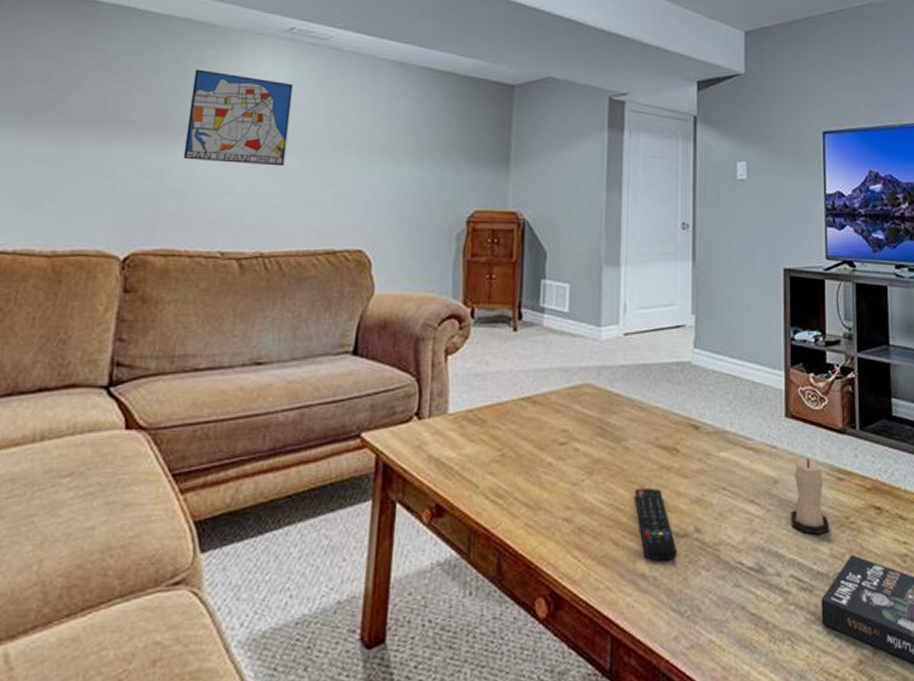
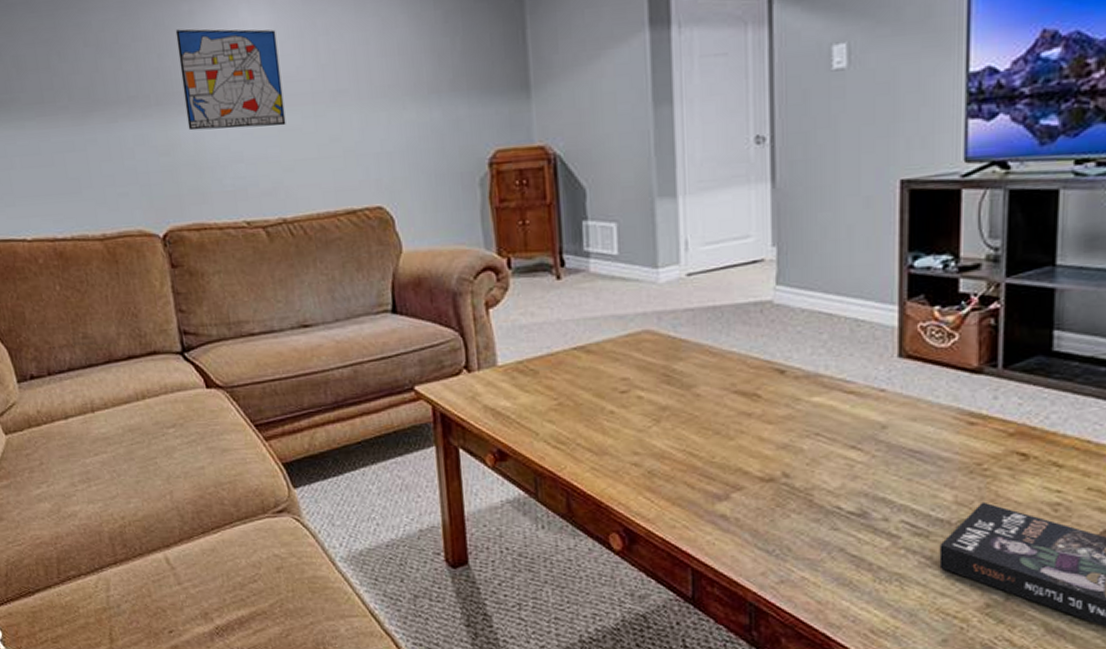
remote control: present [635,487,678,561] -> none [710,433,763,504]
candle: present [790,458,830,535] -> none [902,401,955,481]

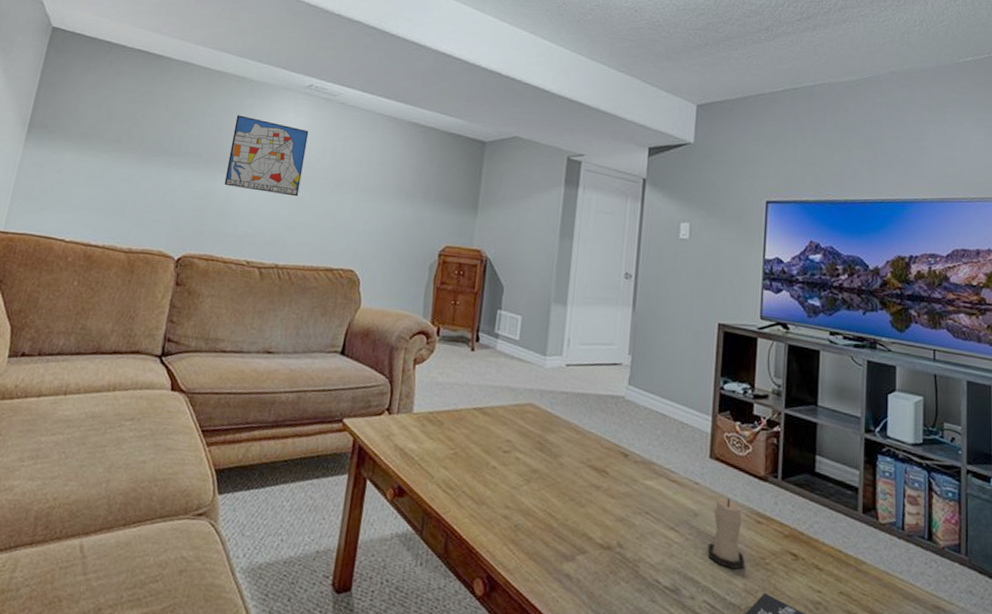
candle: none [902,401,955,481] -> present [707,498,745,569]

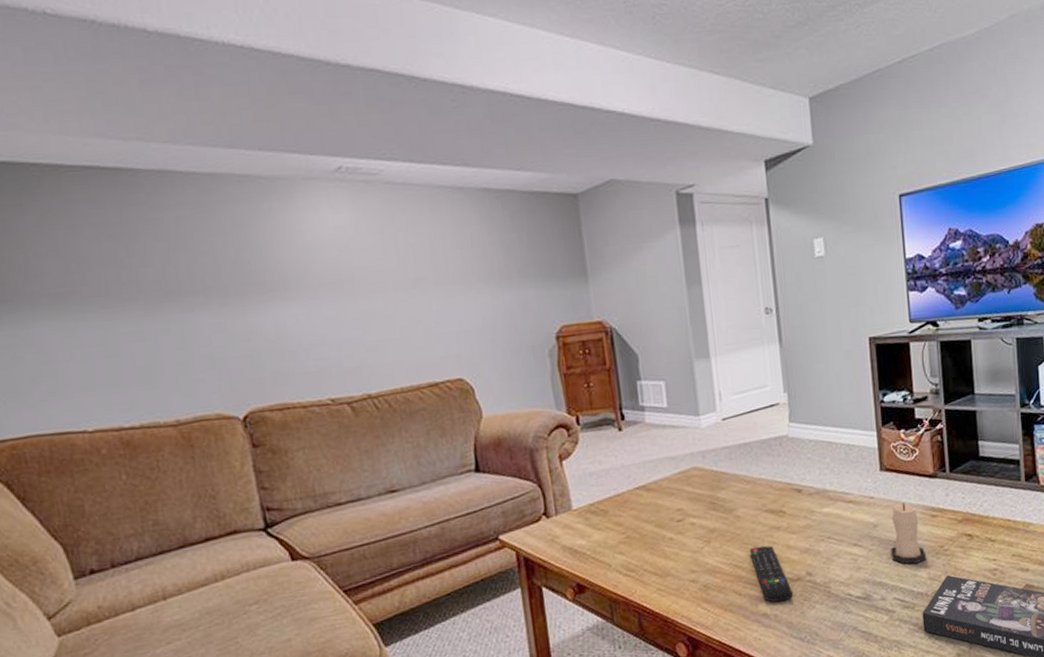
wall art: present [224,115,309,197] -> none [254,225,369,318]
remote control: none [566,500,601,568] -> present [750,545,794,602]

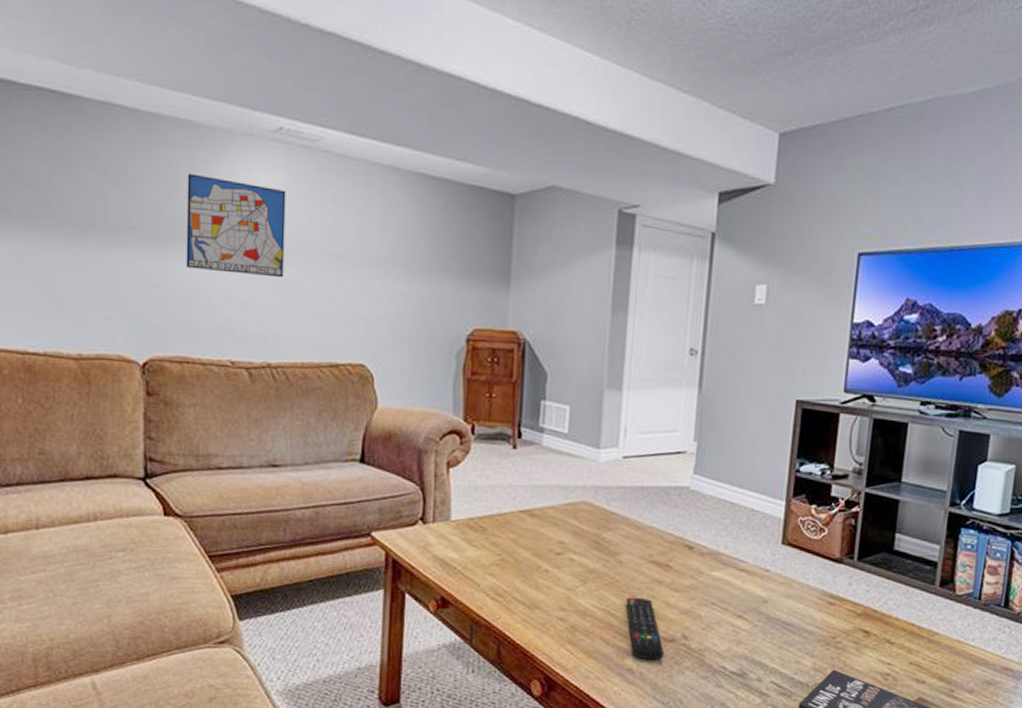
wall art: none [254,225,369,318] -> present [186,173,286,278]
candle: present [890,502,927,564] -> none [776,582,815,650]

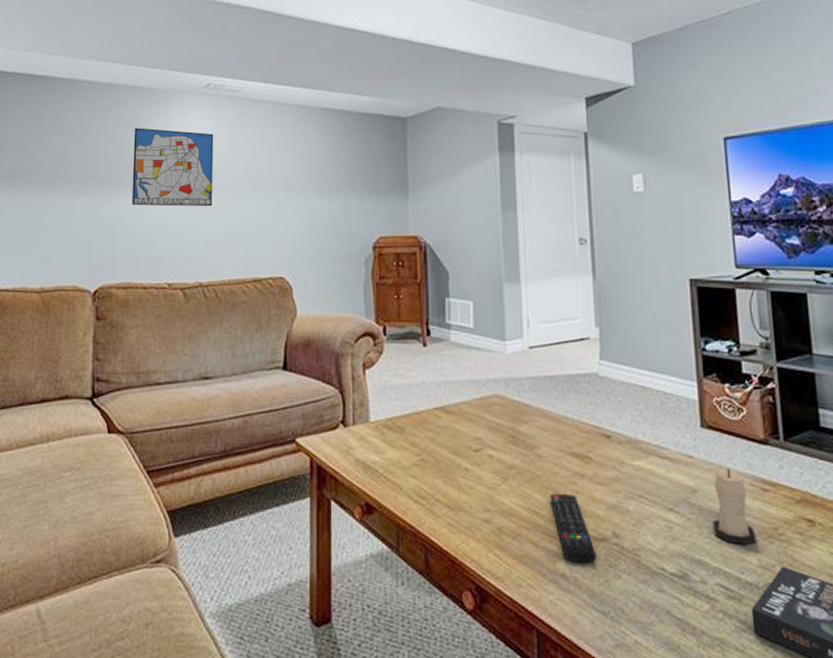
candle: none [776,582,815,650] -> present [712,468,757,544]

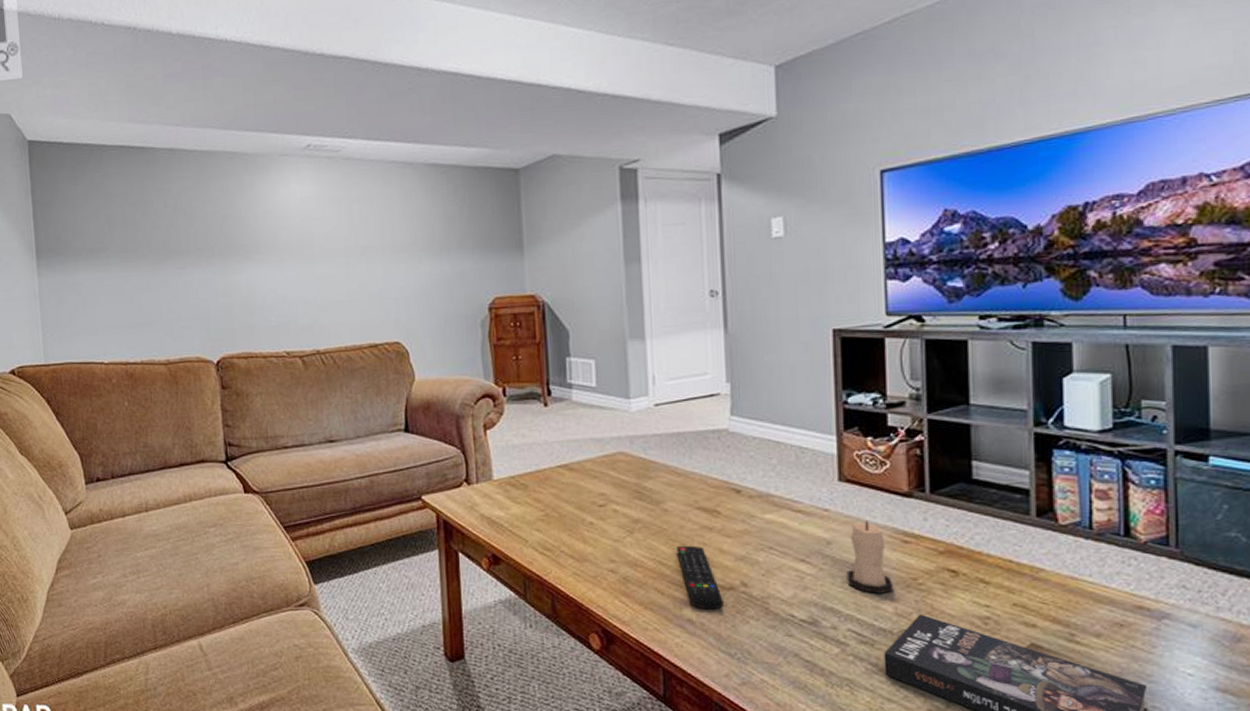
wall art: present [131,127,214,207] -> none [238,195,323,277]

